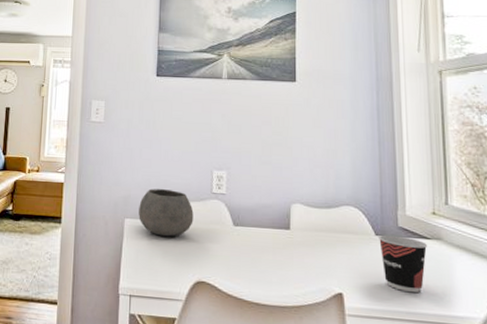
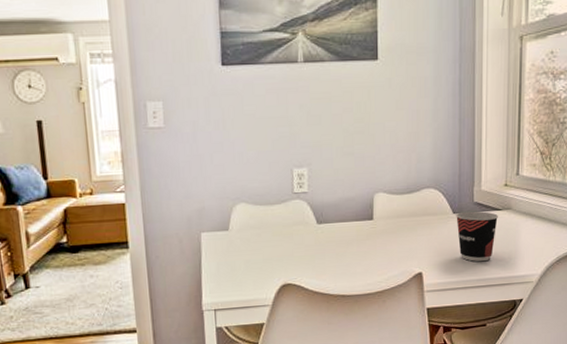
bowl: present [139,188,194,237] -> none [215,195,276,246]

